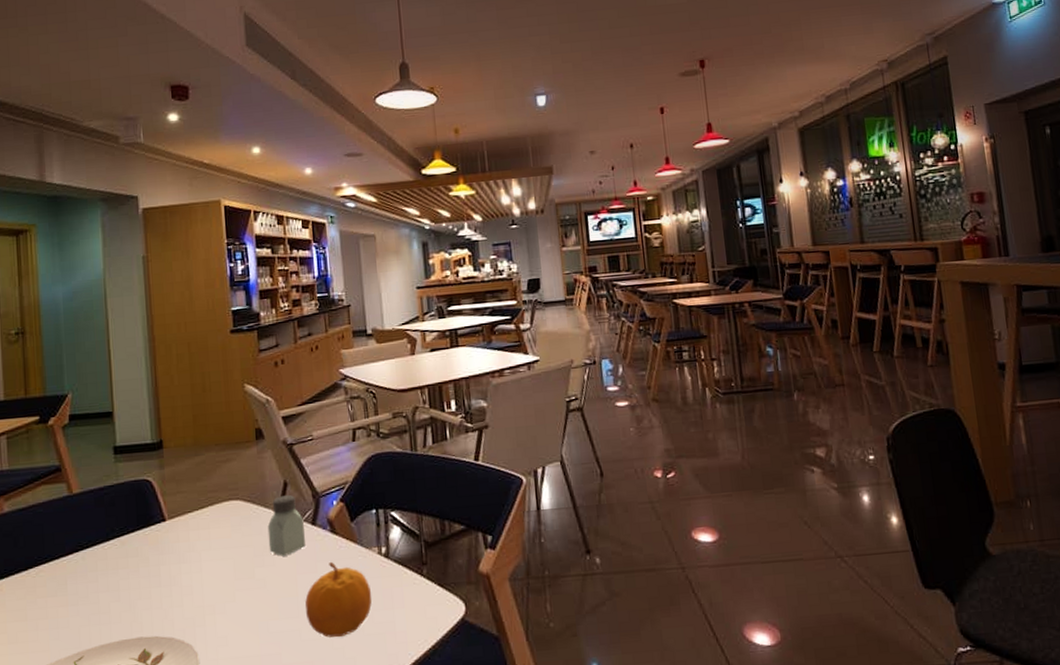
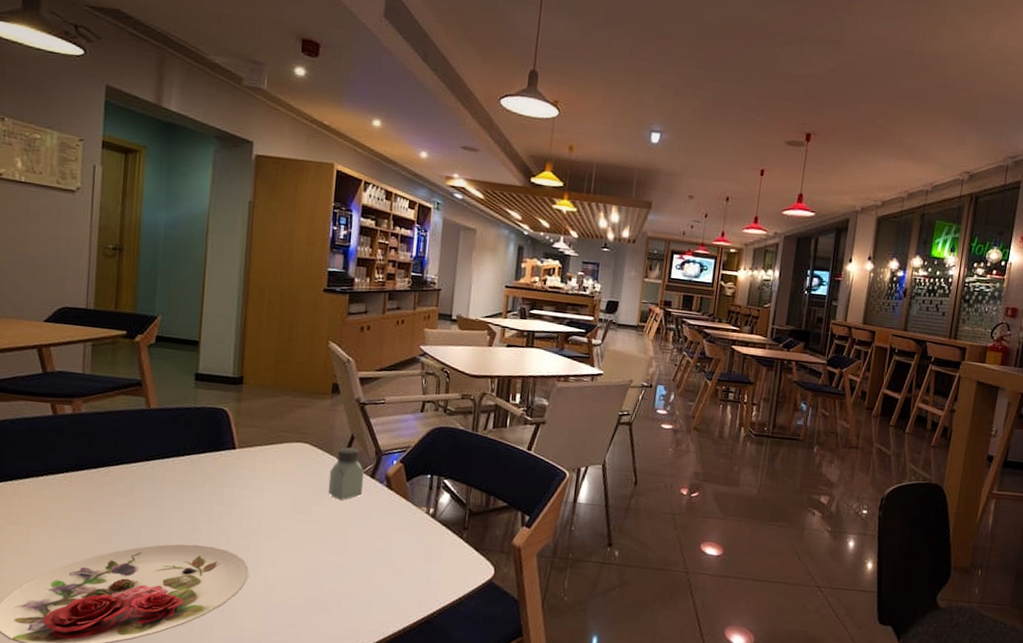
fruit: present [305,561,372,638] -> none [352,512,415,577]

